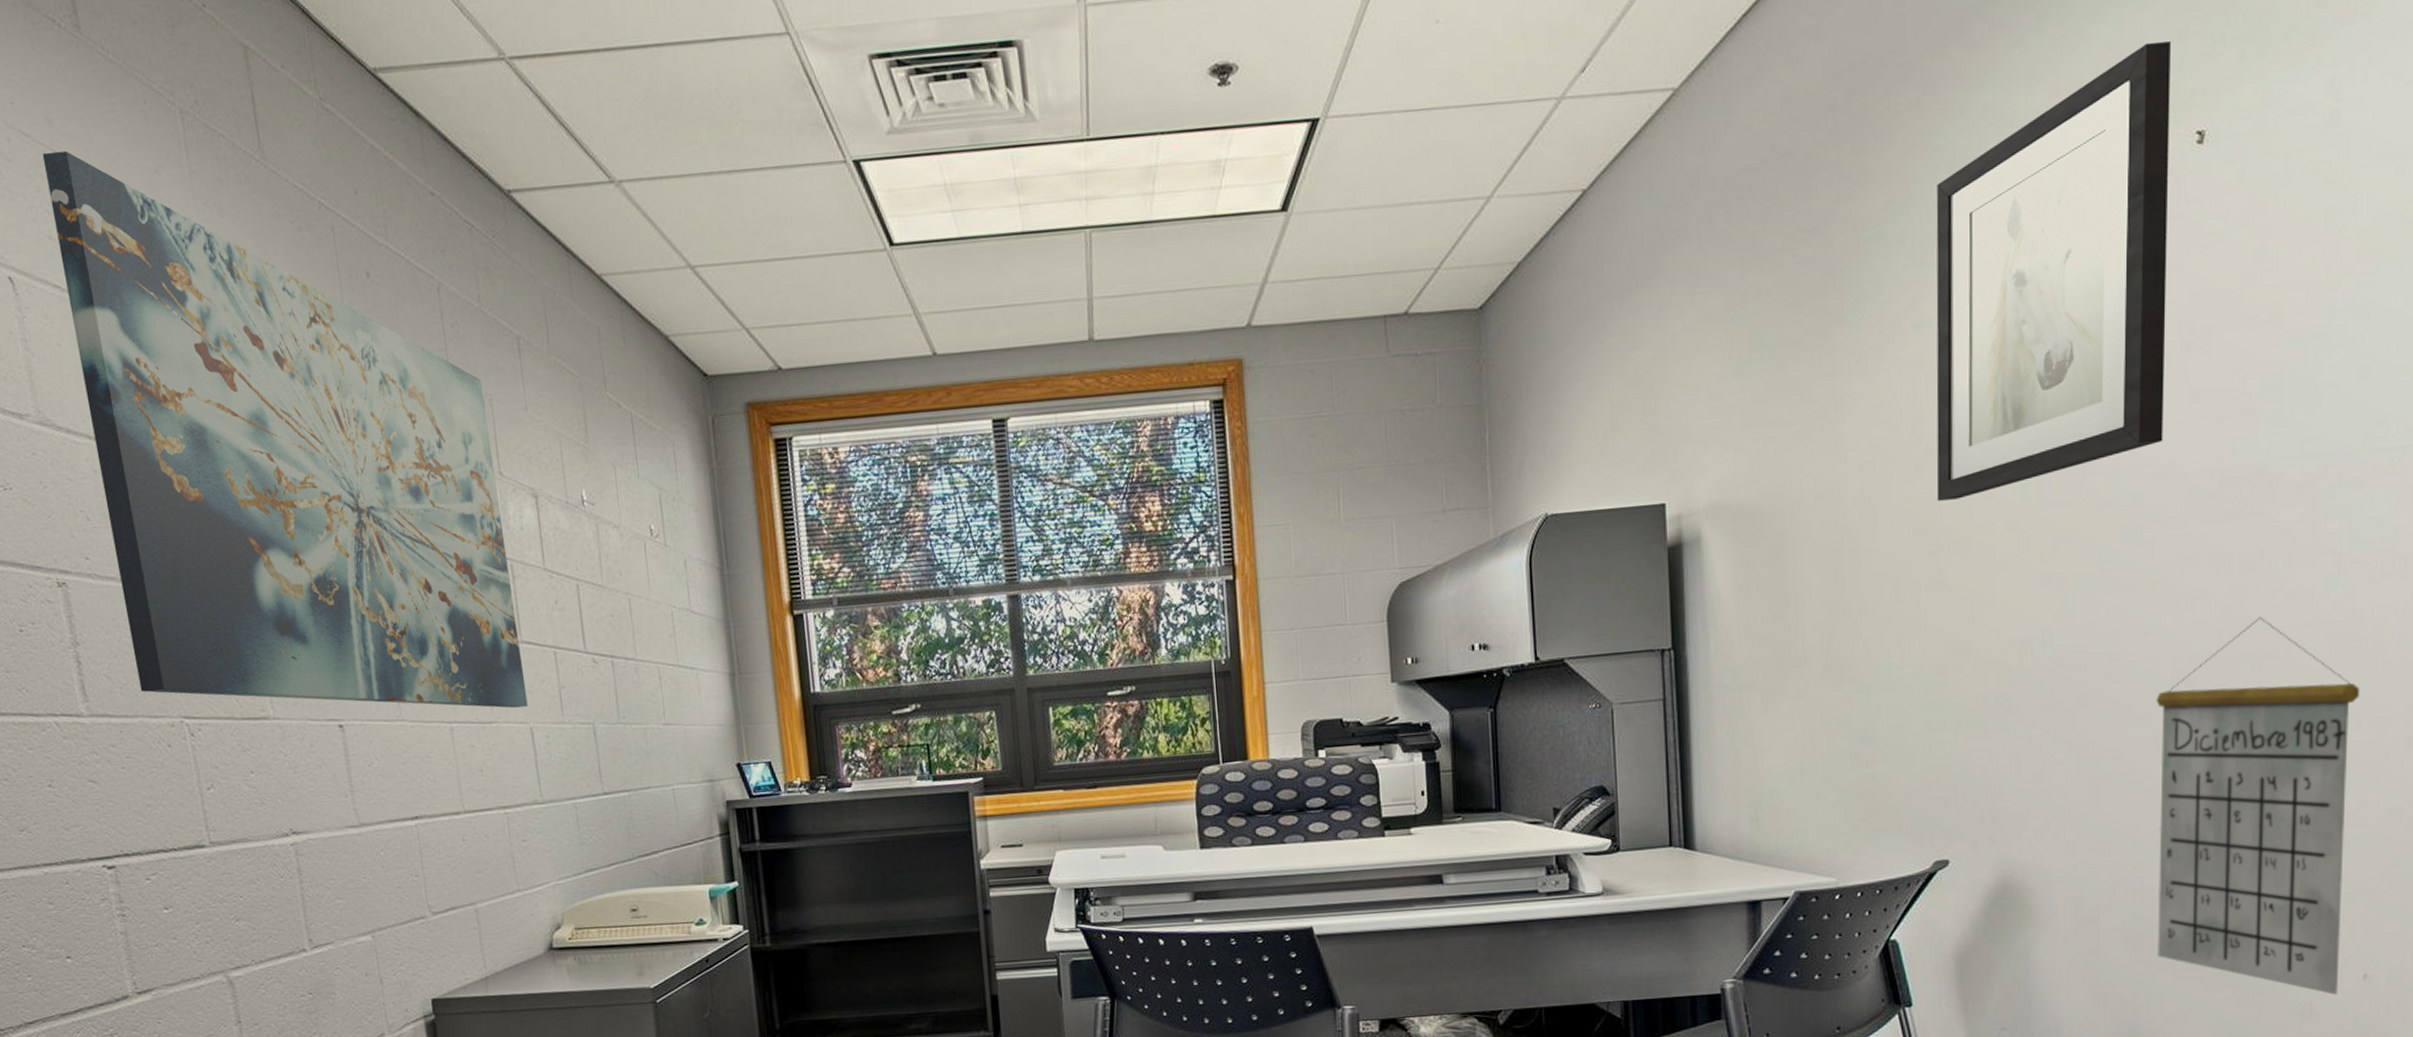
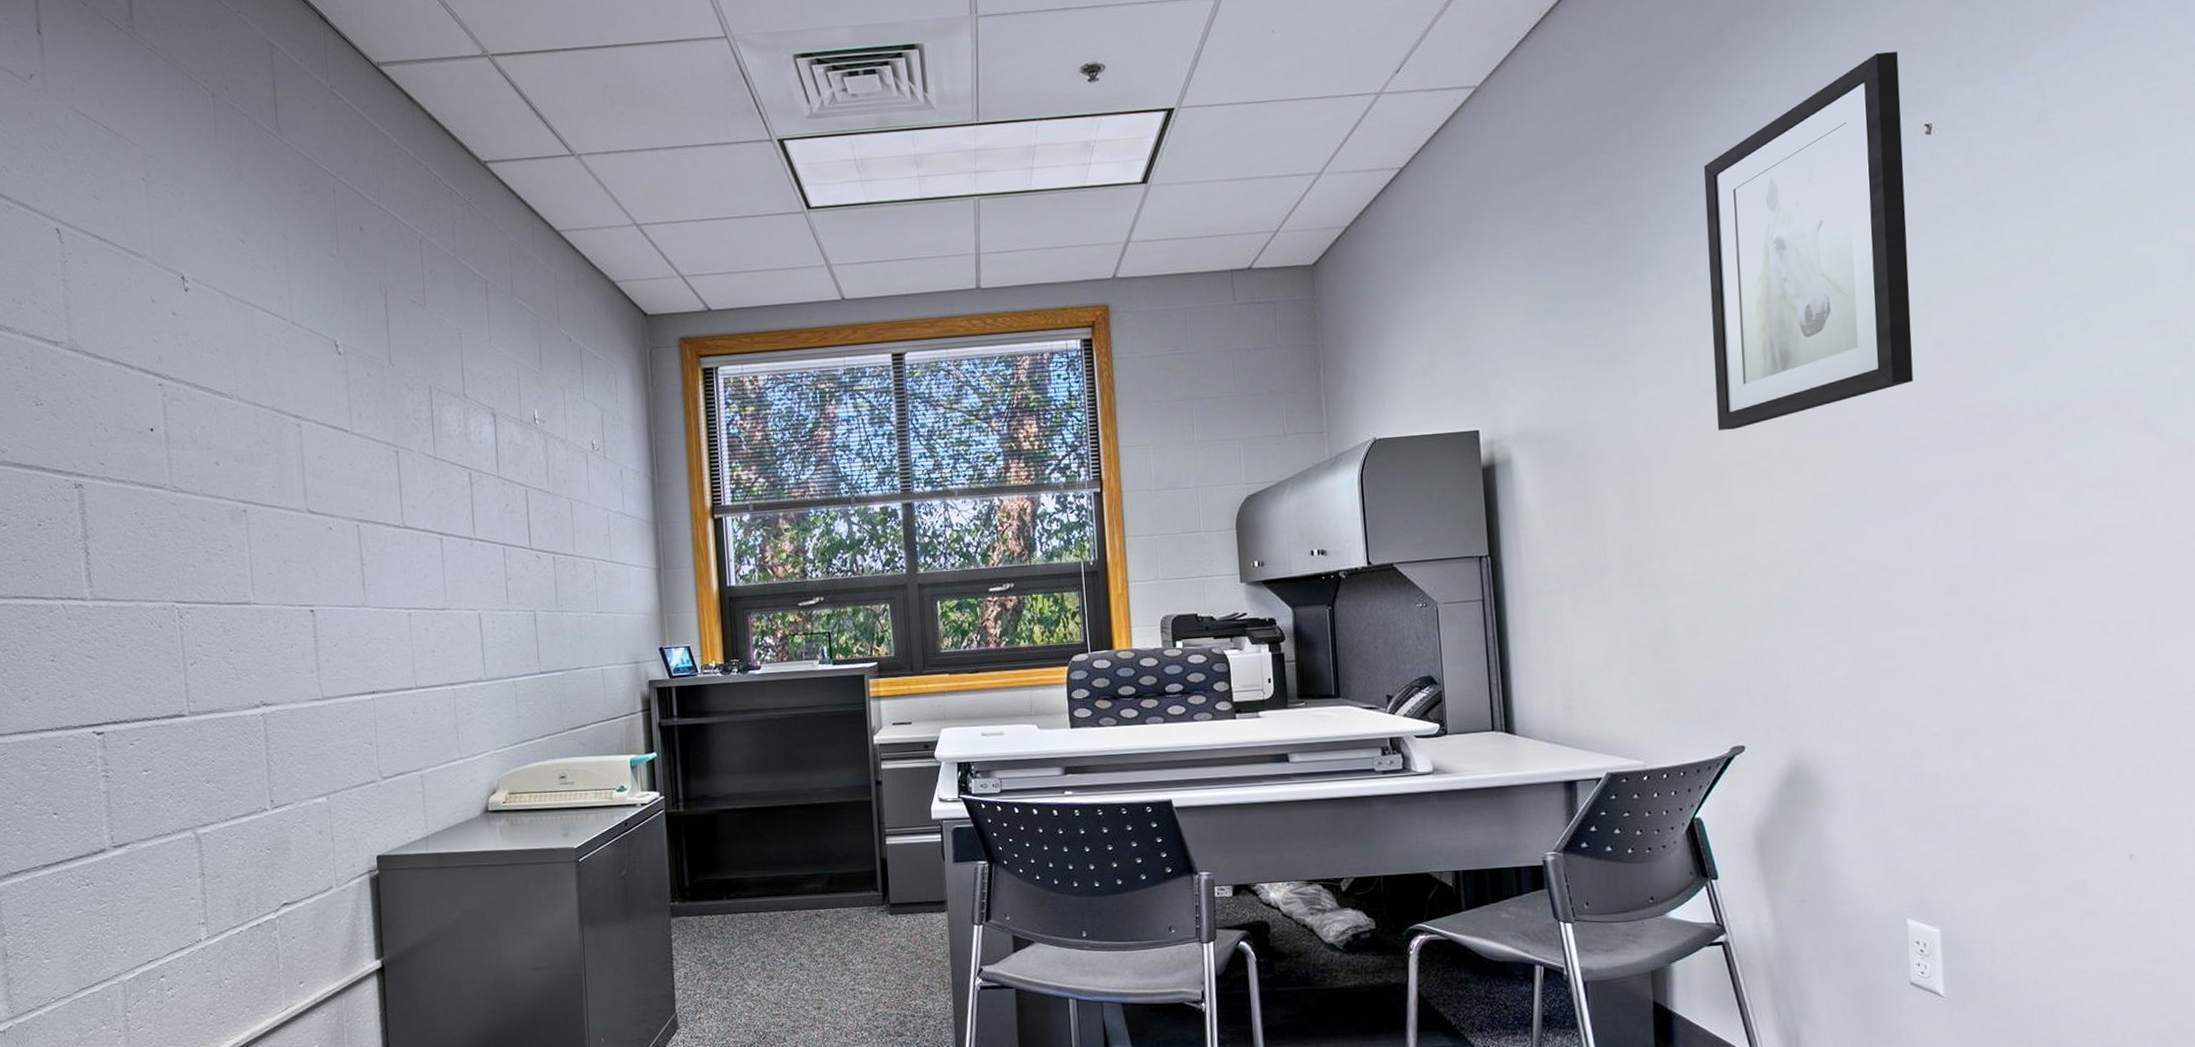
wall art: present [42,150,528,708] -> none [93,126,478,597]
calendar: present [2156,616,2360,995] -> none [1923,533,2107,873]

